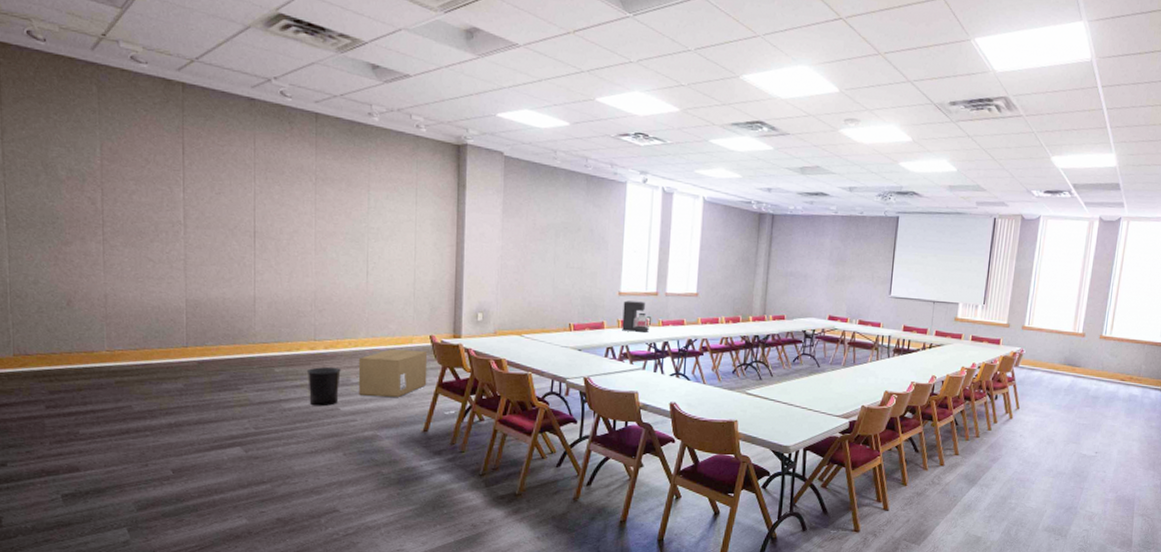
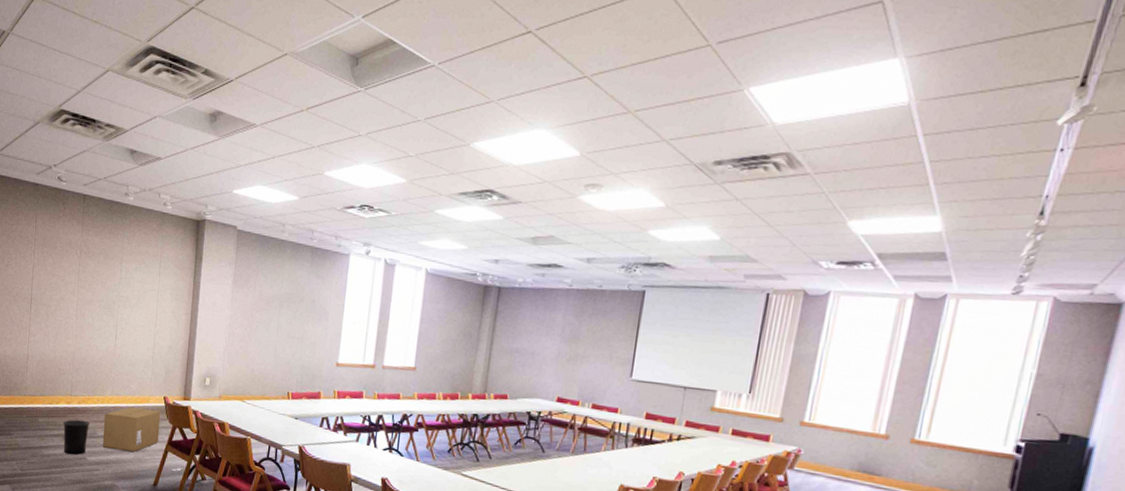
coffee maker: present [622,300,652,332] -> none [338,372,368,405]

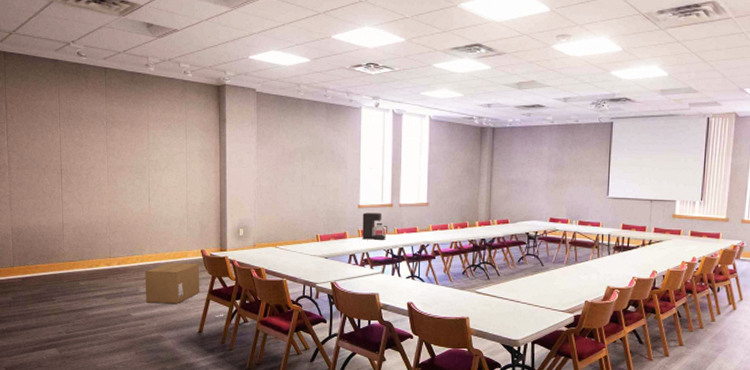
waste bin: present [63,419,90,455] -> none [104,279,131,313]
coffee maker: none [338,372,368,405] -> present [362,212,388,240]

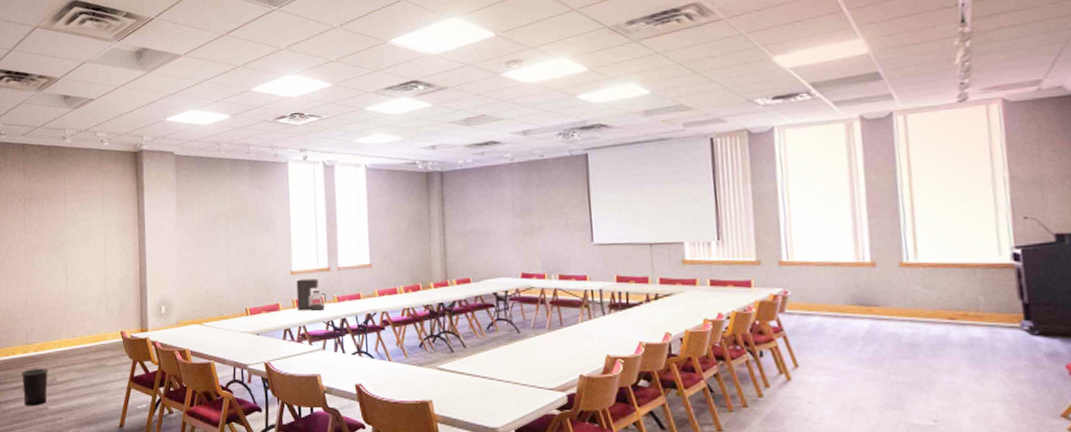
waste bin: none [104,279,131,313] -> present [21,368,48,406]
box: present [144,263,200,304] -> none [62,347,121,395]

